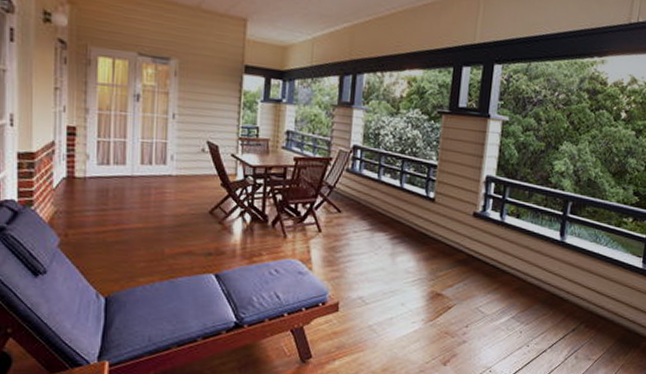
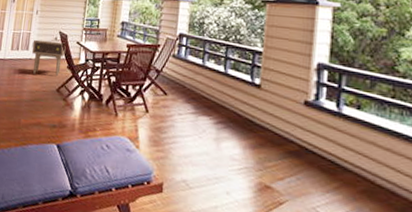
side table: none [171,151,217,195] -> present [32,39,66,76]

